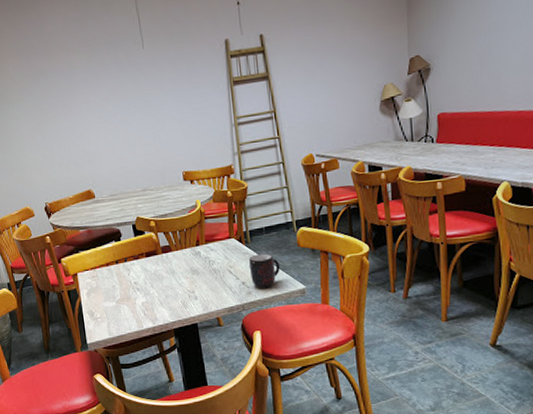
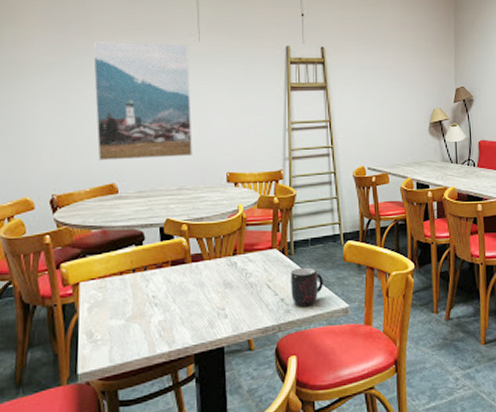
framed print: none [54,53,151,171] -> present [92,40,192,160]

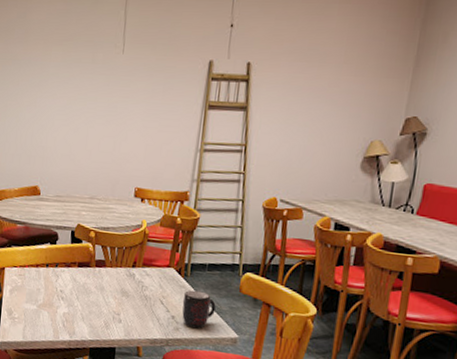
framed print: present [92,40,192,160] -> none [27,51,113,168]

